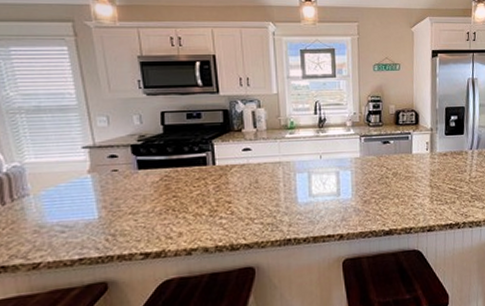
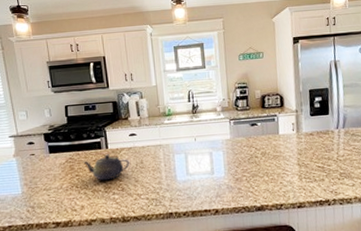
teapot: none [183,171,242,203] -> present [83,154,130,181]

